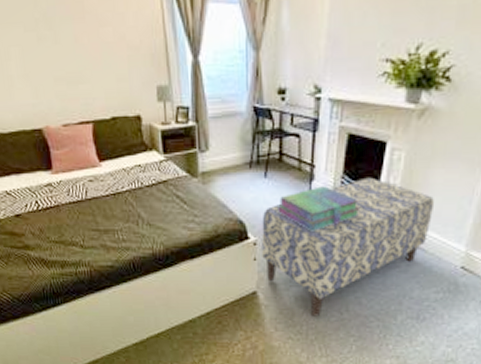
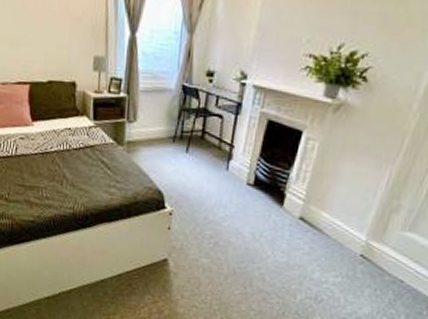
bench: present [262,177,435,317] -> none [176,162,342,289]
stack of books: present [276,186,359,231] -> none [194,166,272,208]

